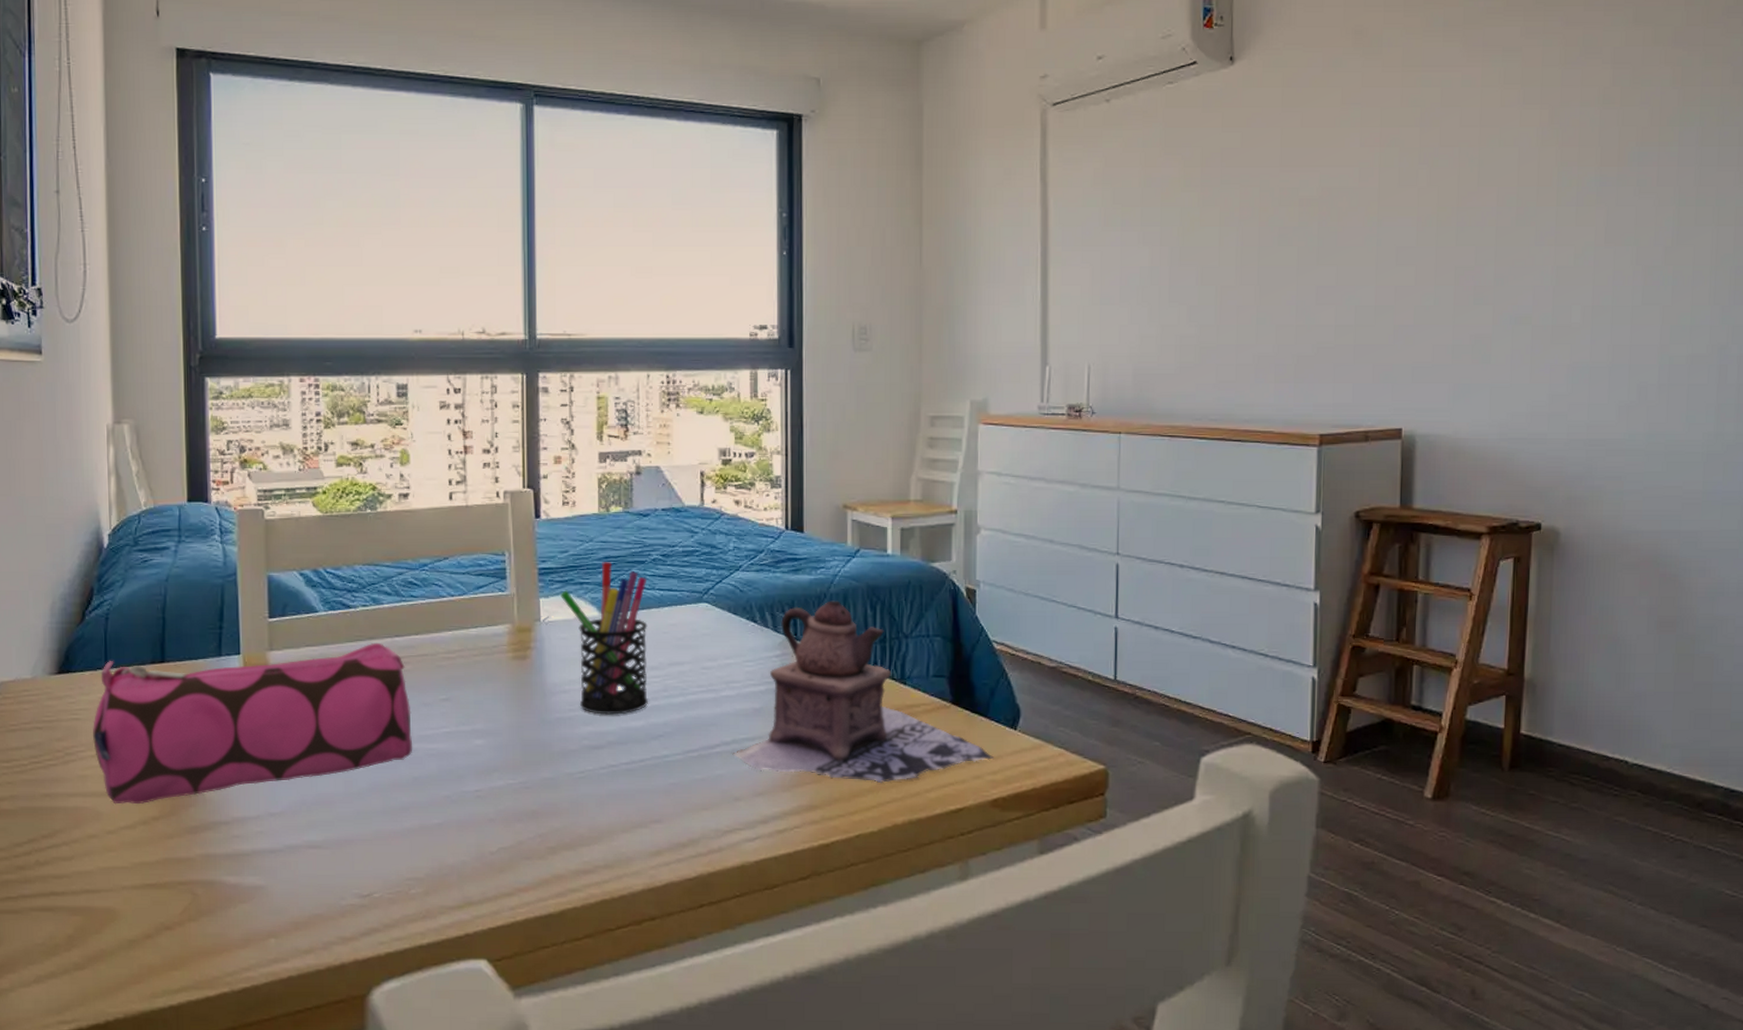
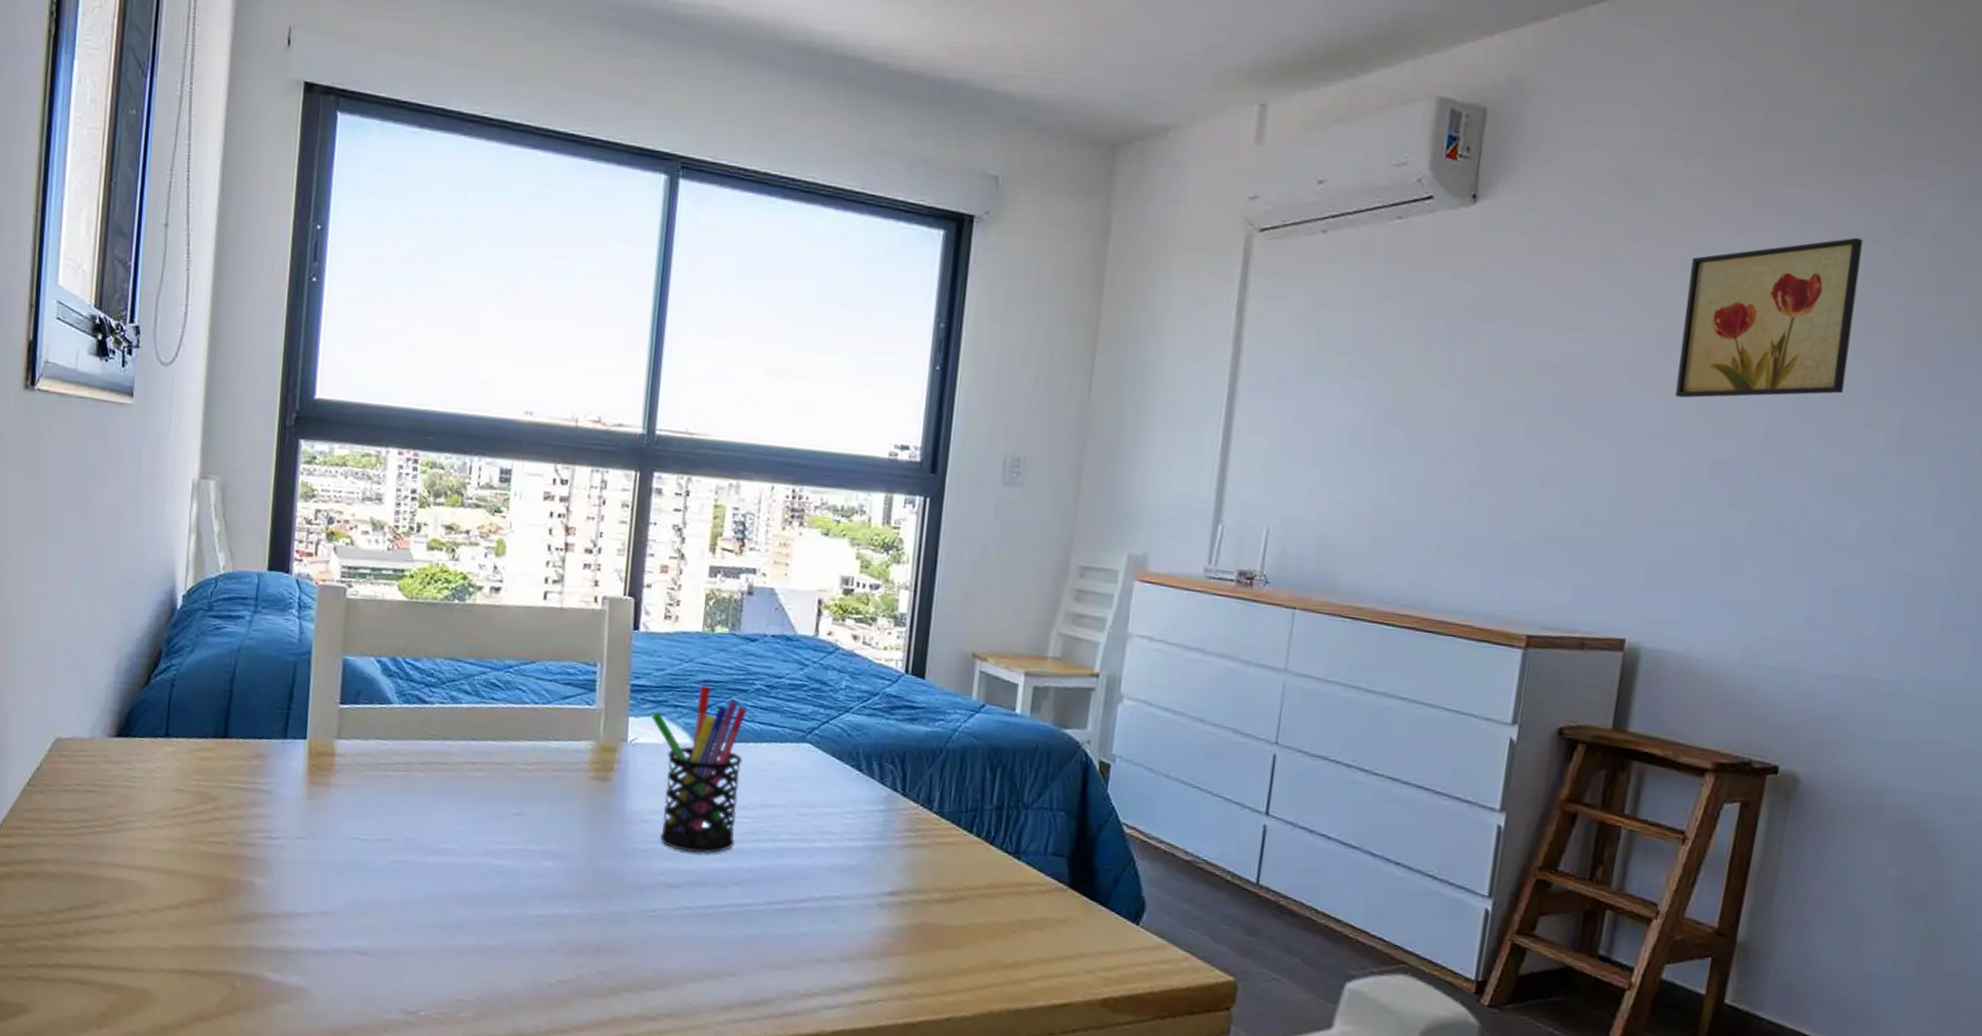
pencil case: present [93,642,413,805] -> none [146,729,480,885]
teapot: present [731,600,994,784] -> none [818,757,1110,965]
wall art: none [1418,64,1557,215] -> present [1675,237,1863,398]

